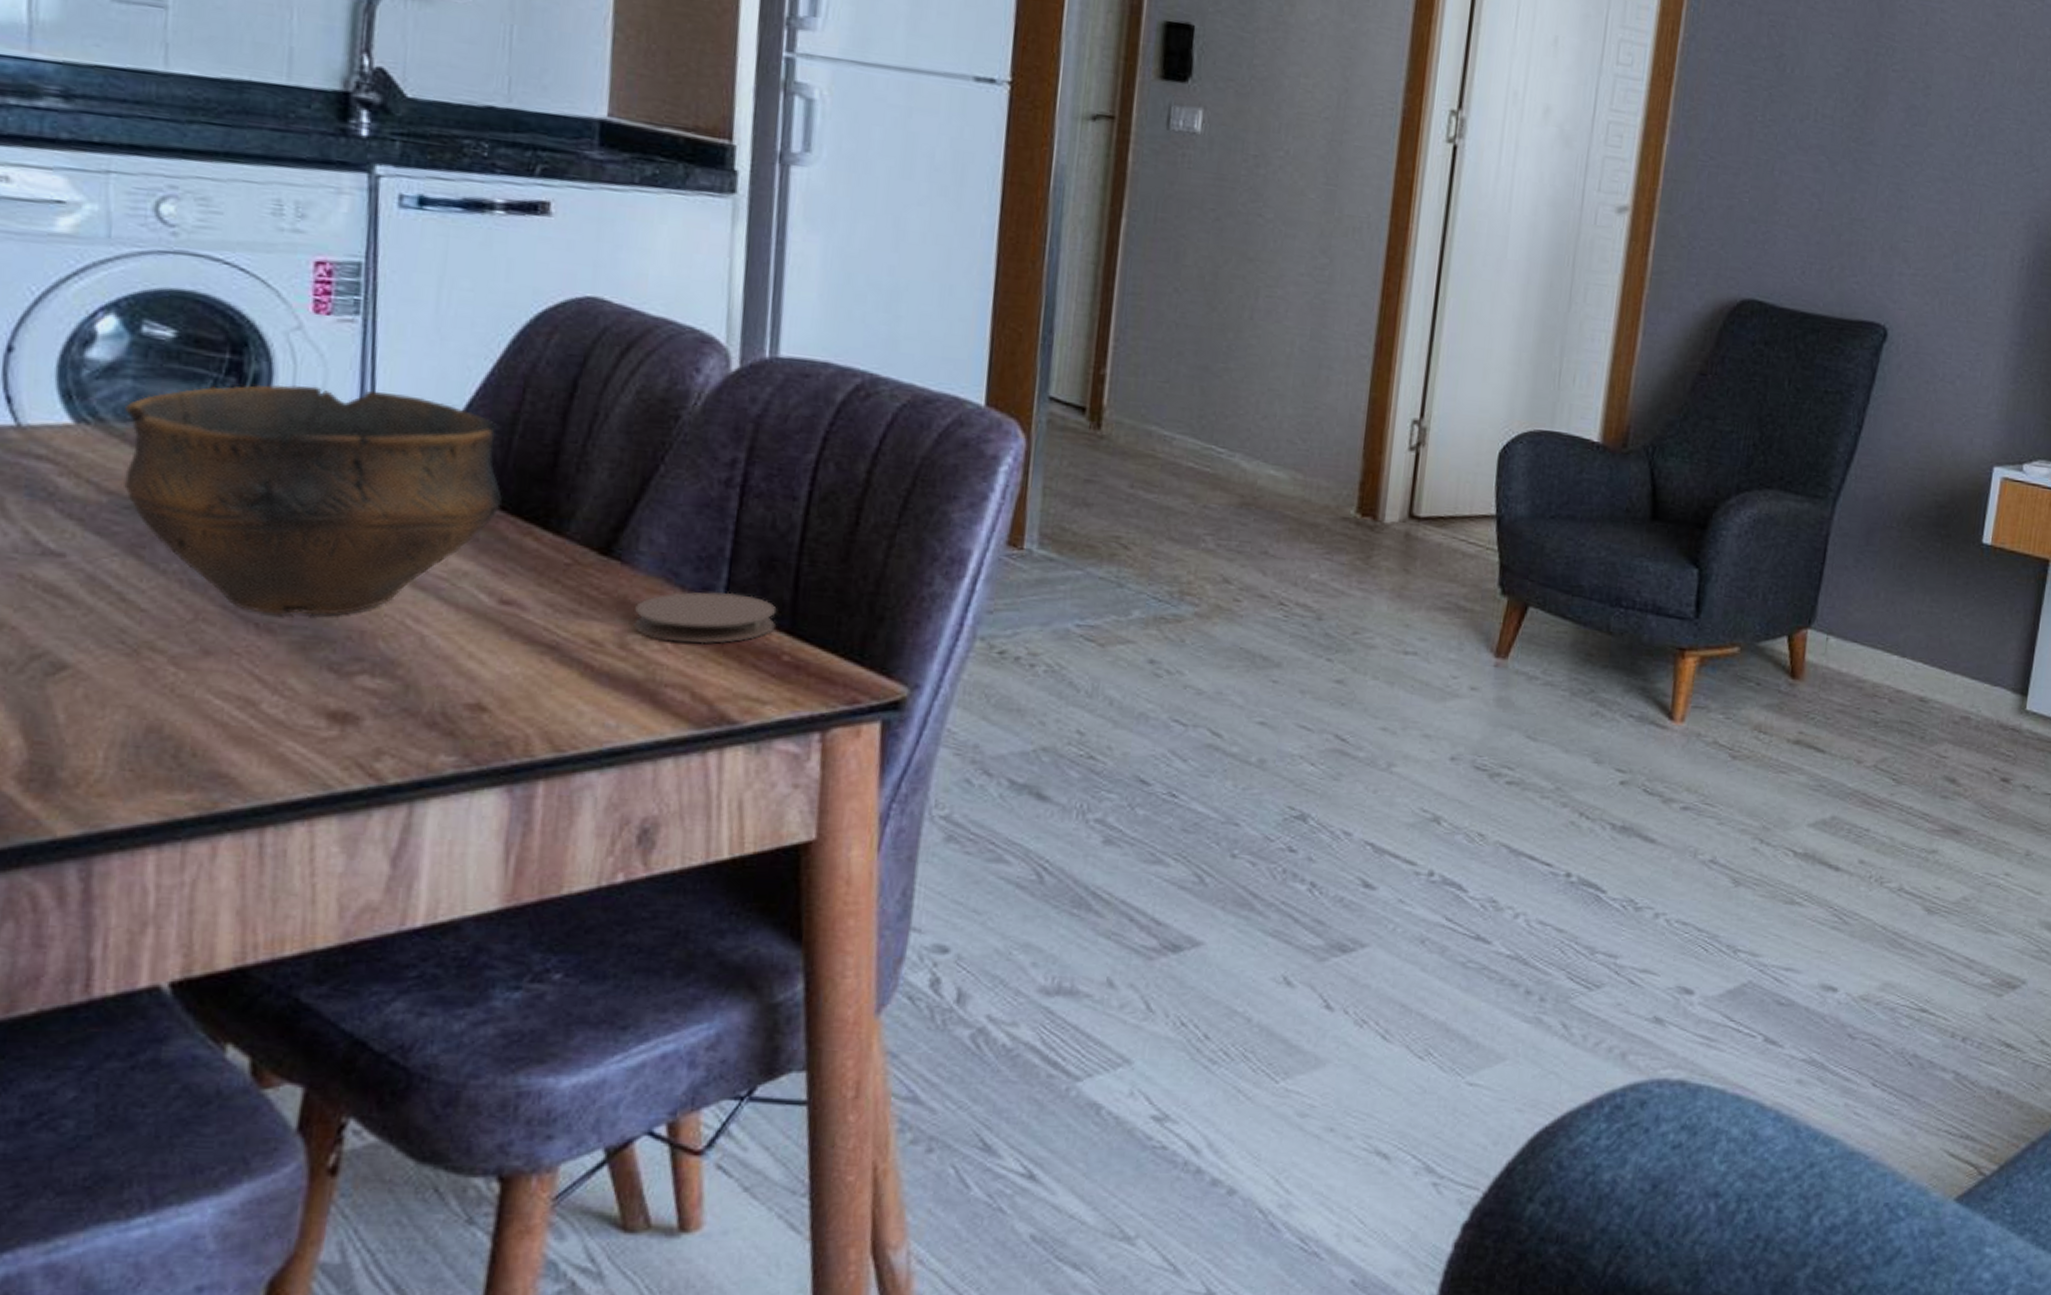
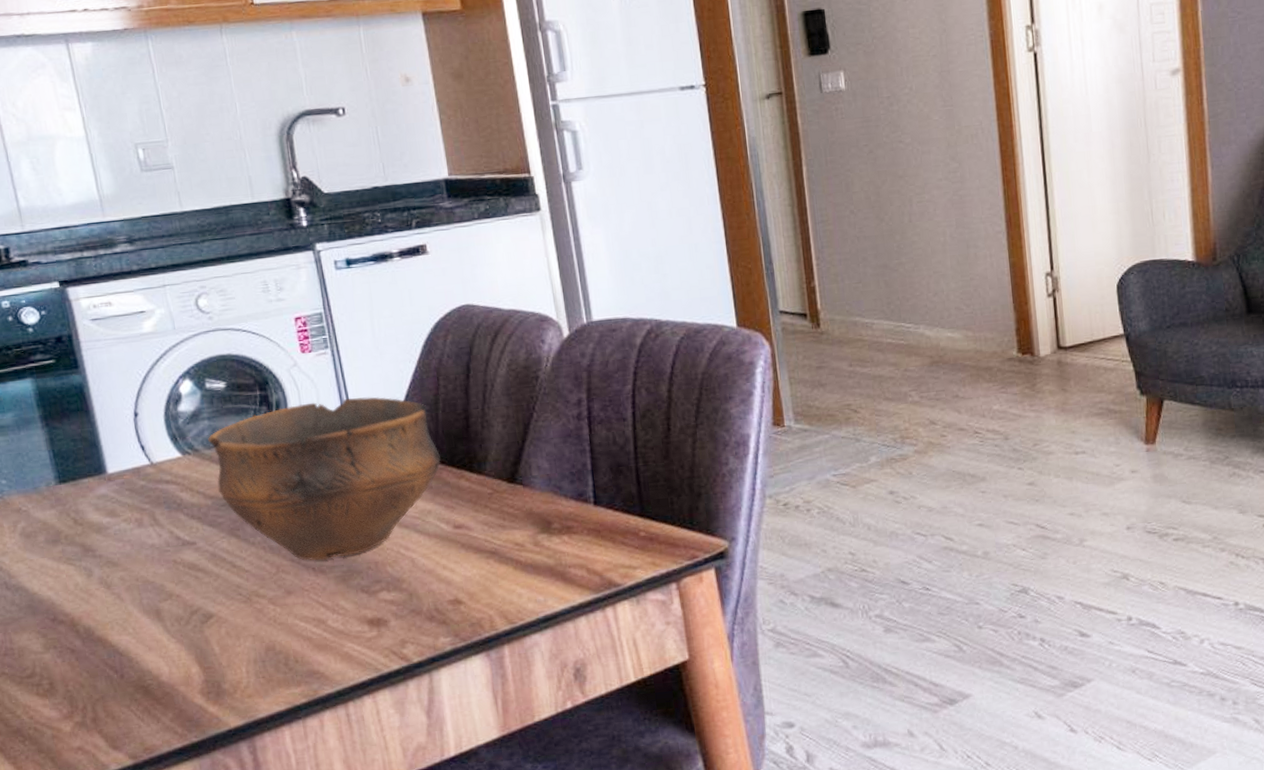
coaster: present [634,592,777,644] -> none [539,493,631,535]

